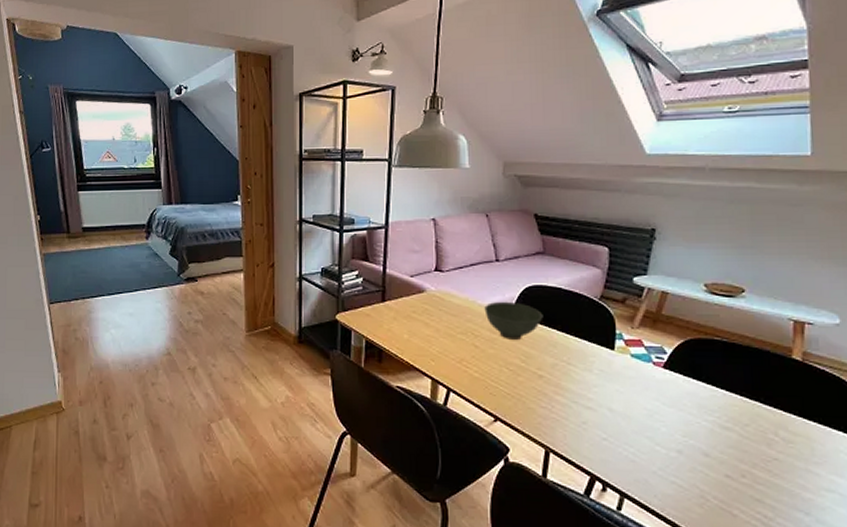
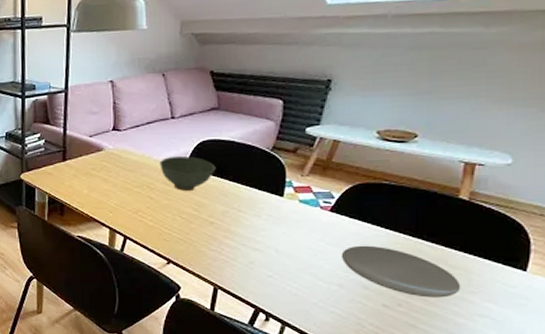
plate: none [677,406,805,469] -> present [341,245,461,298]

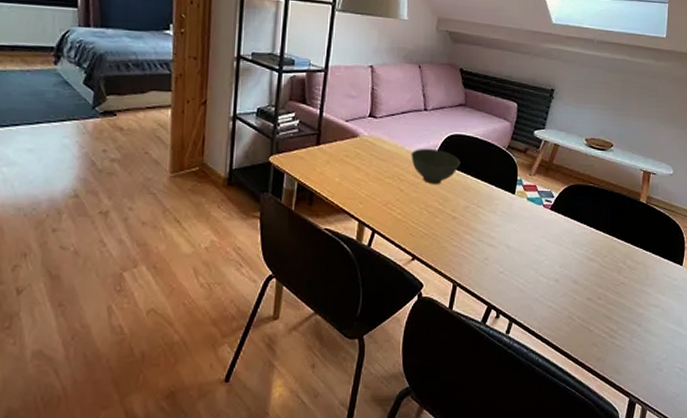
plate: present [341,245,461,298] -> none [557,242,641,291]

